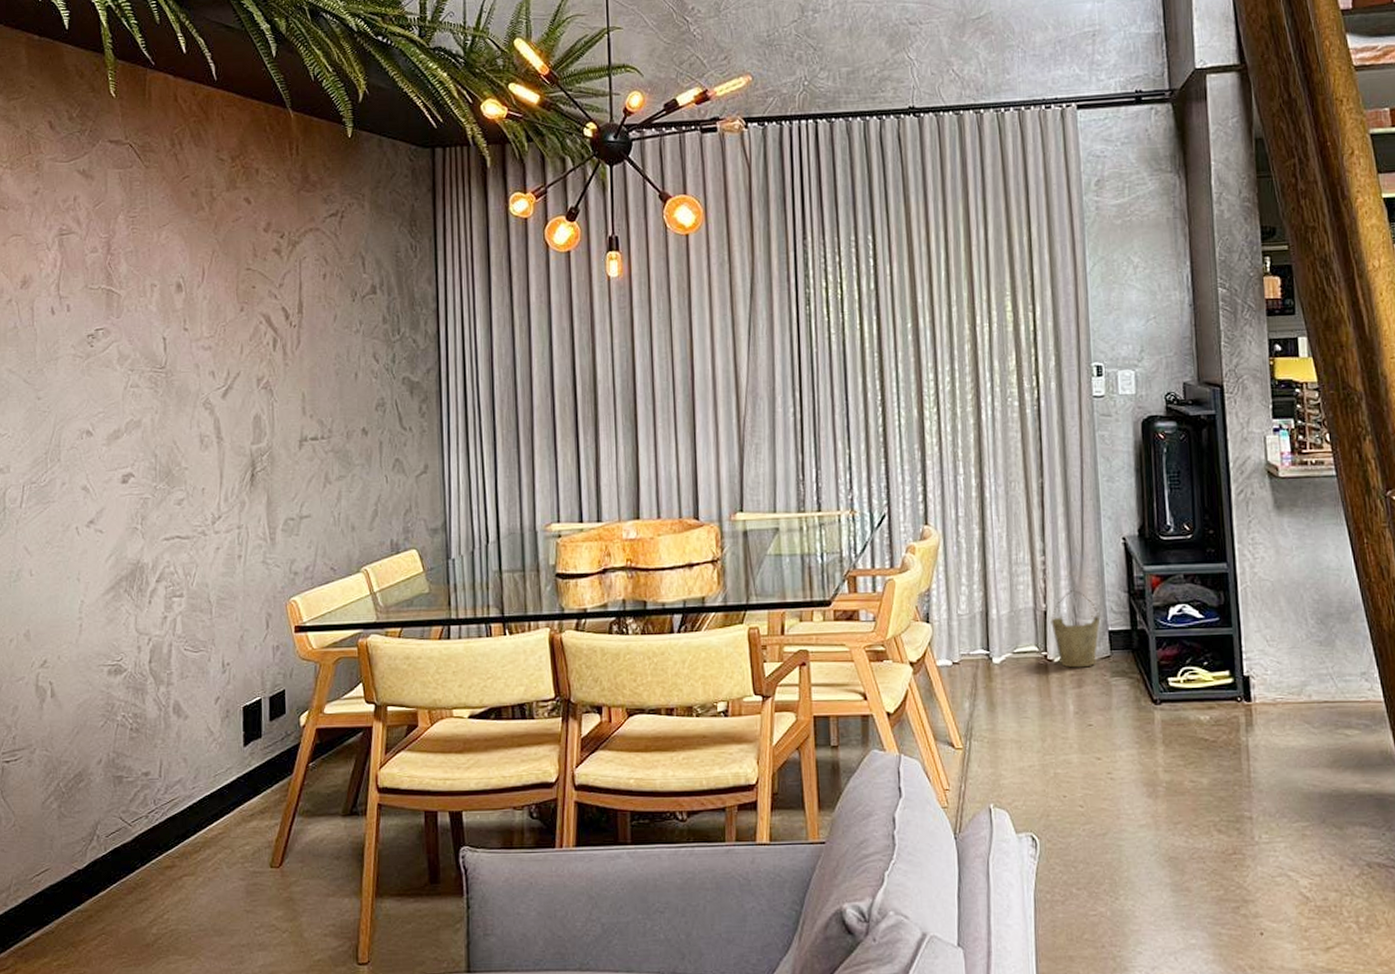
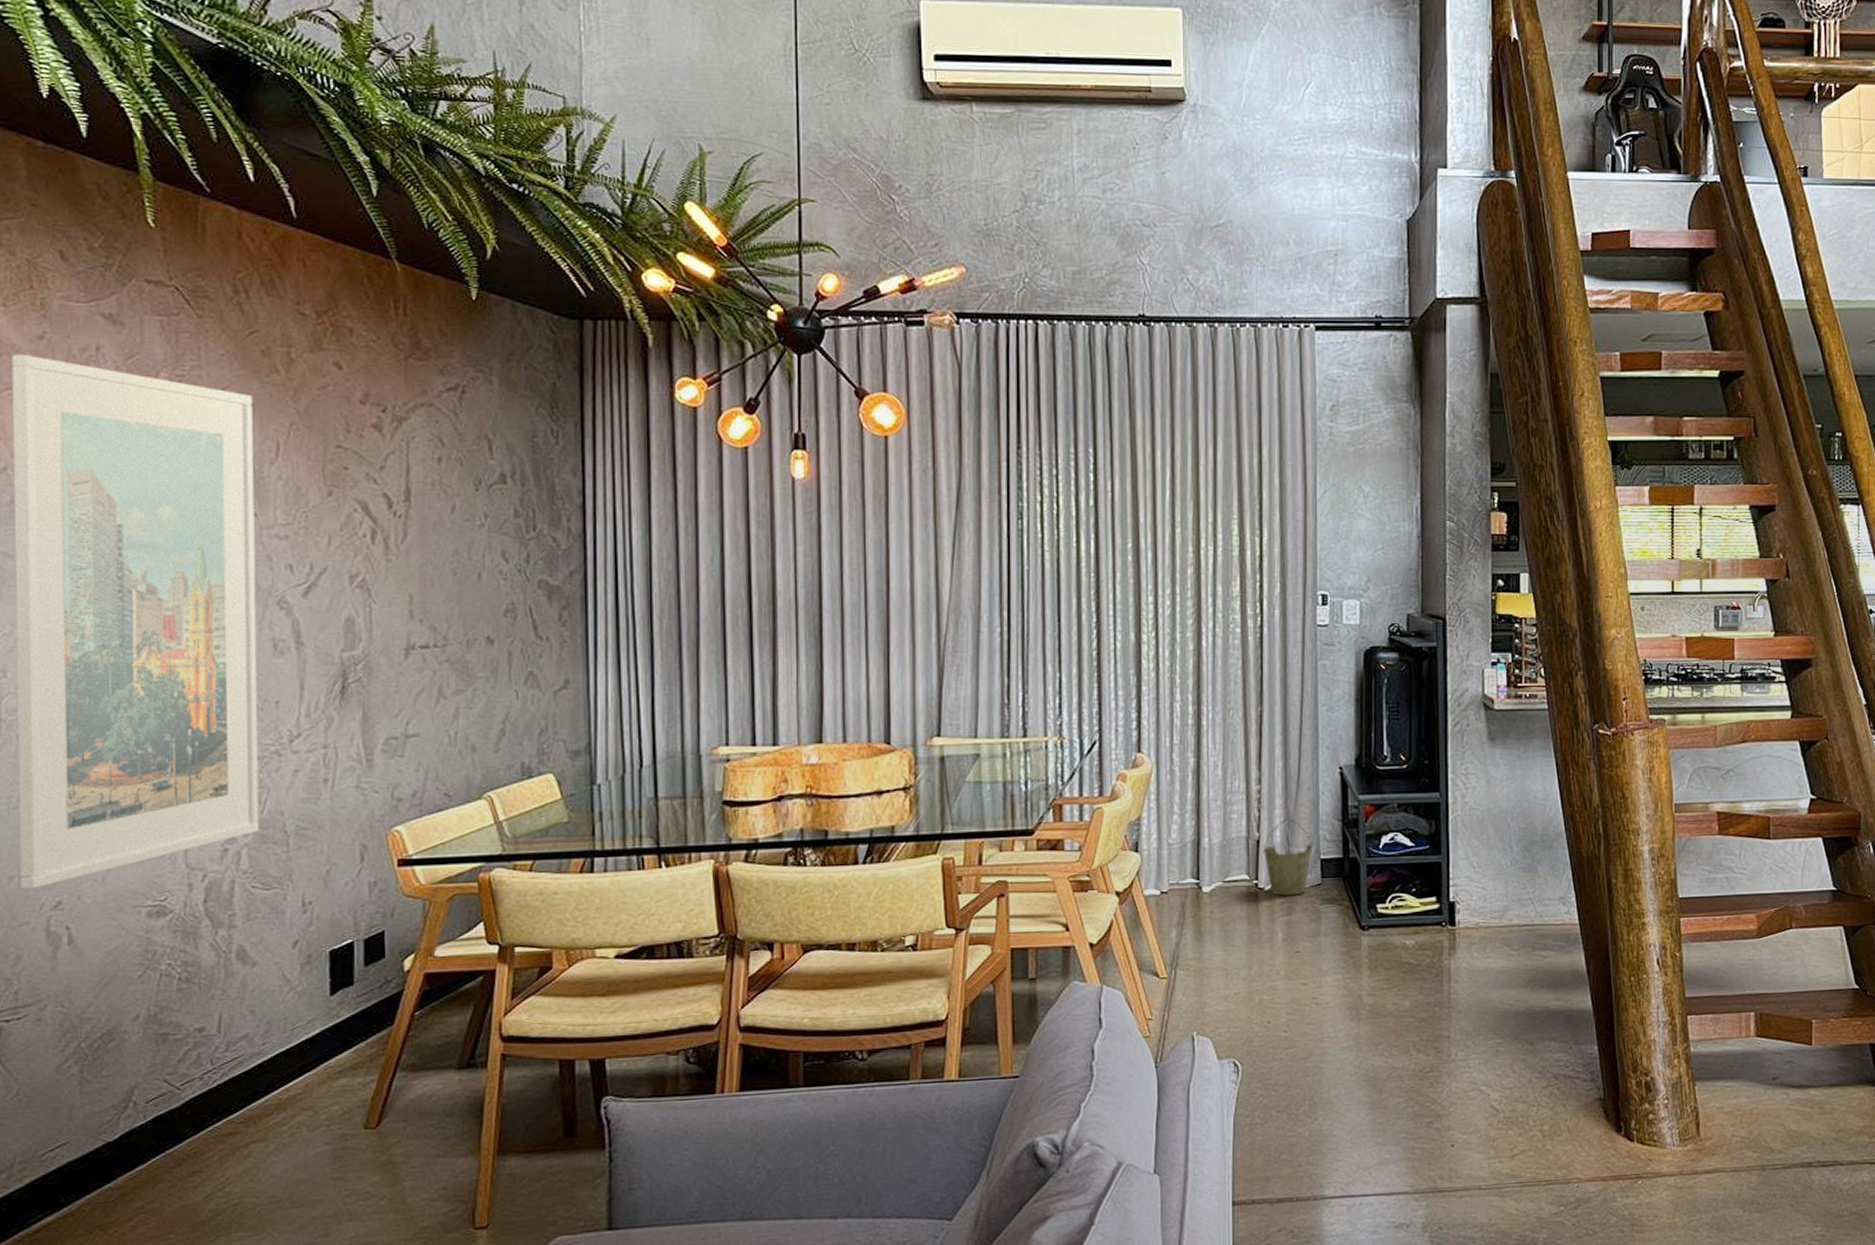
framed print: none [15,207,190,651] -> present [12,354,259,890]

